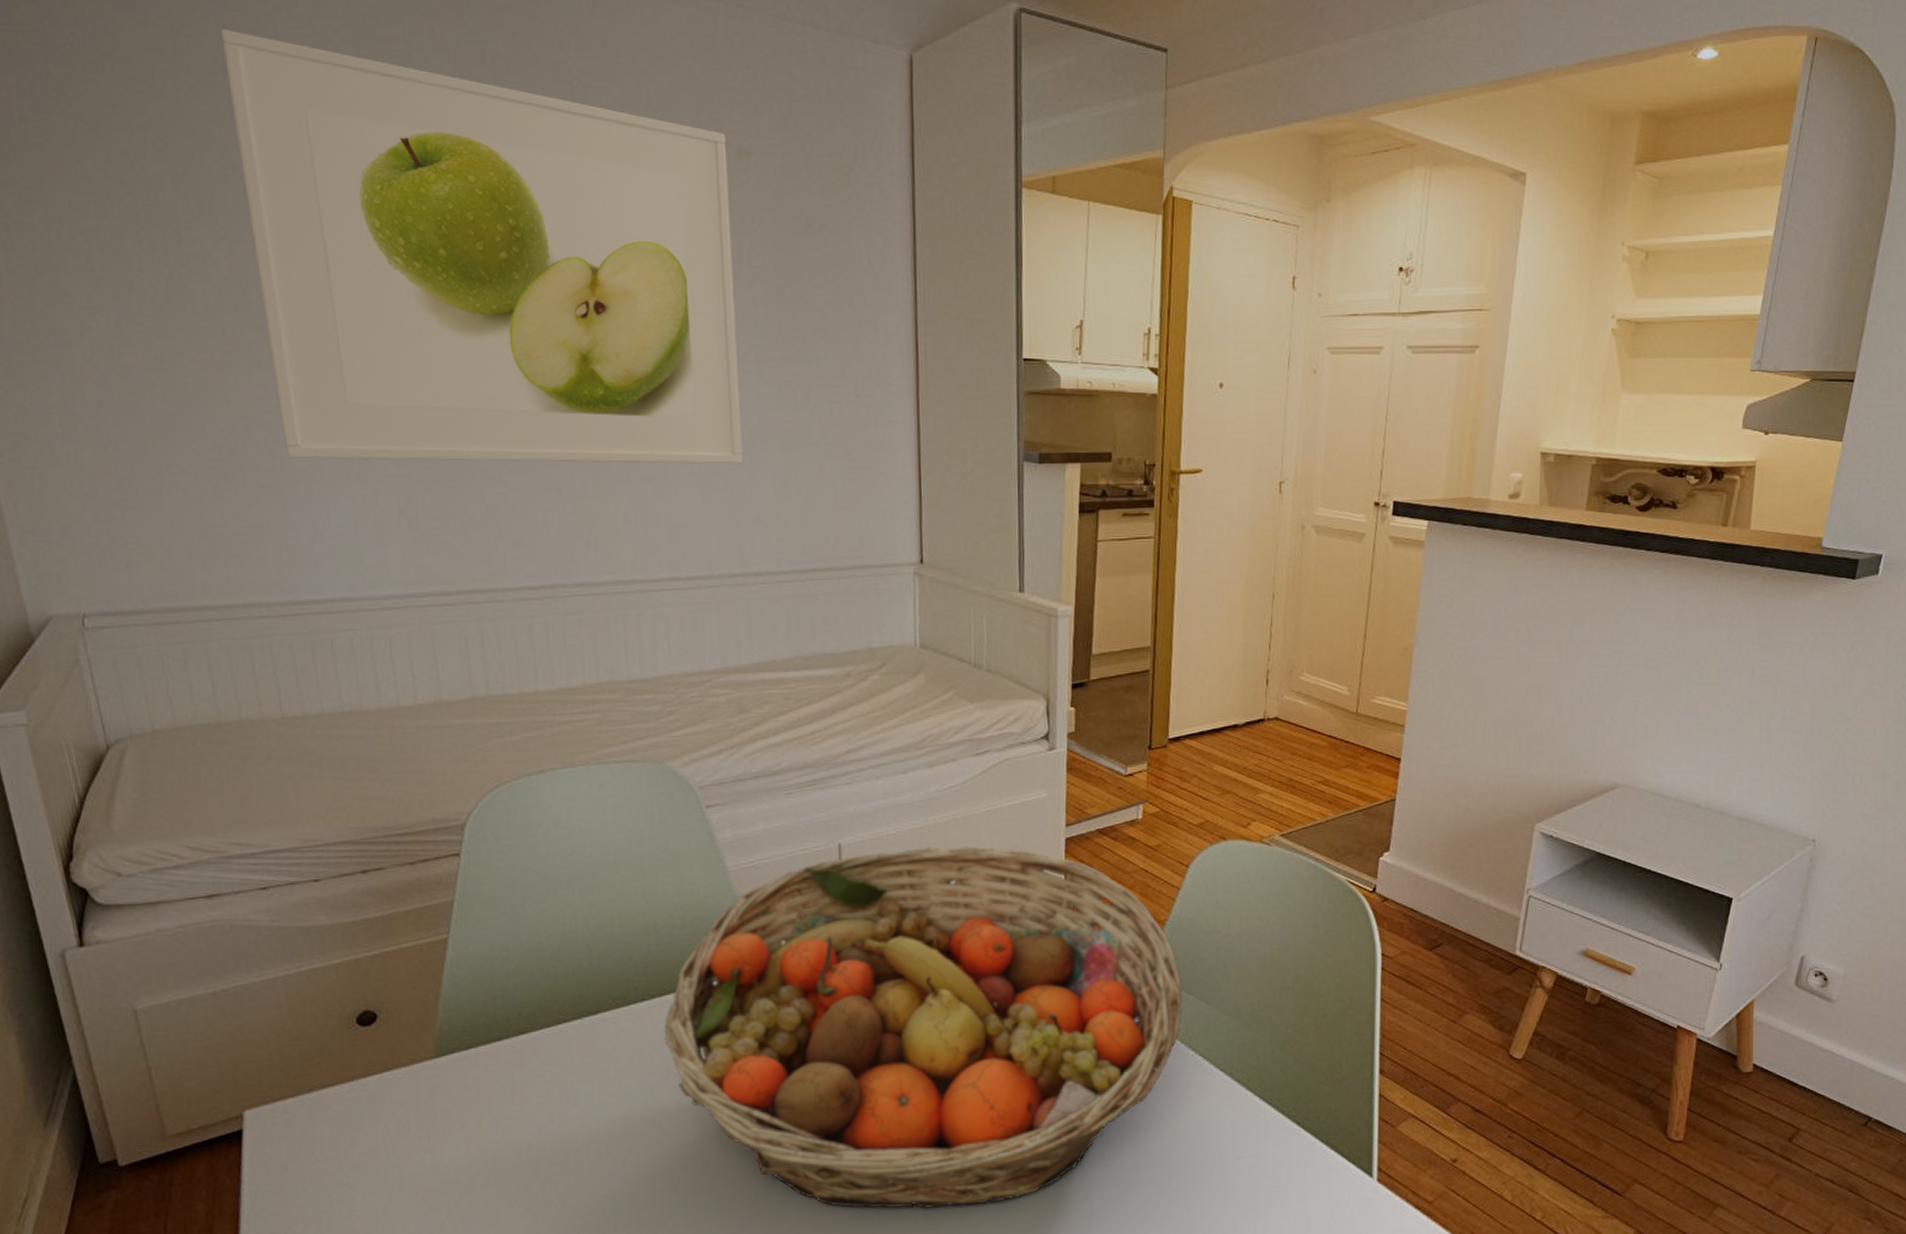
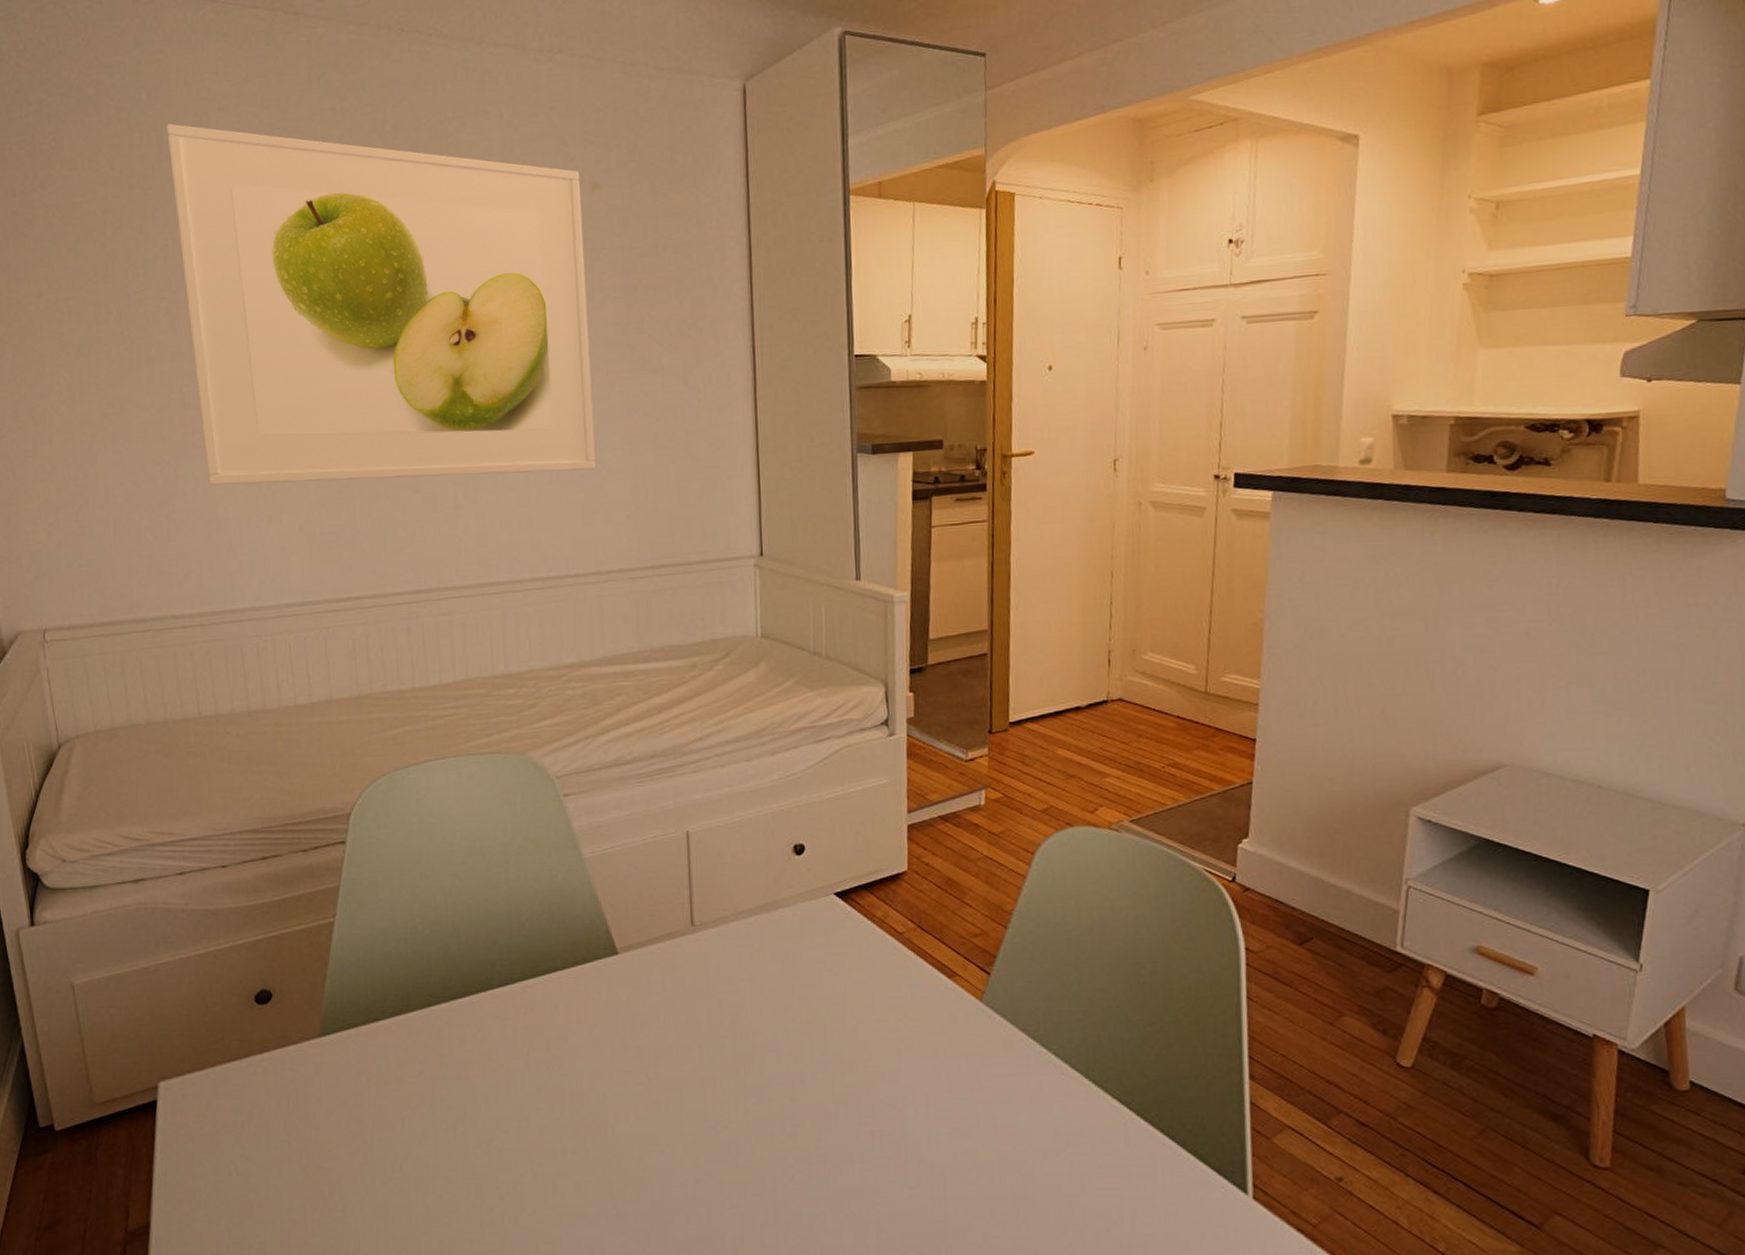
fruit basket: present [664,846,1183,1208] -> none [525,833,1033,1206]

